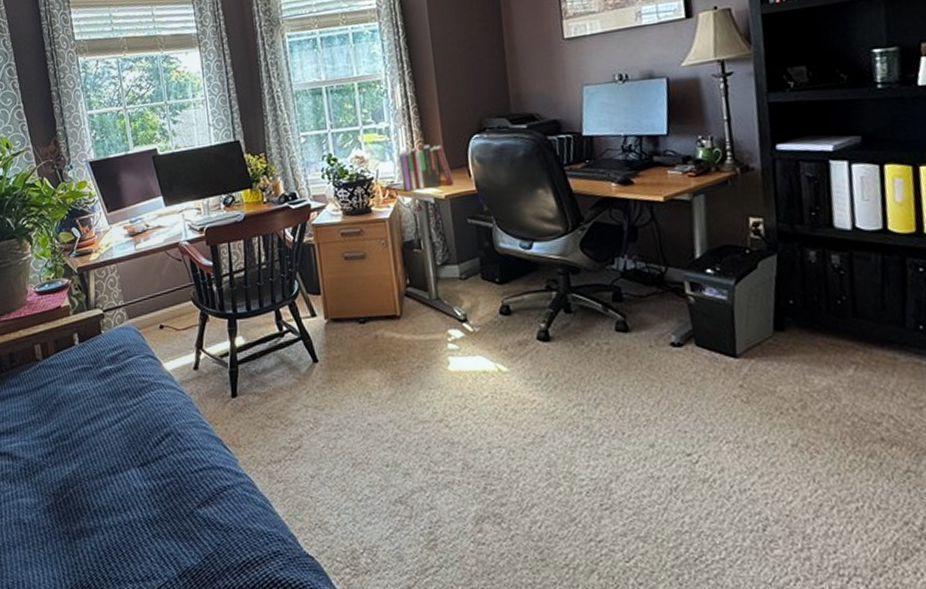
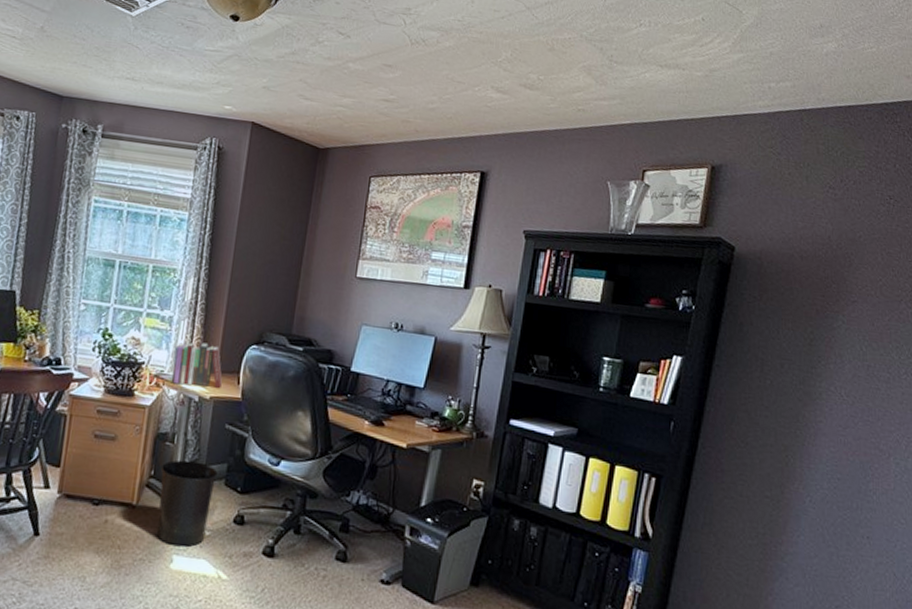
waste bin: none [414,261,476,349] -> present [156,460,218,547]

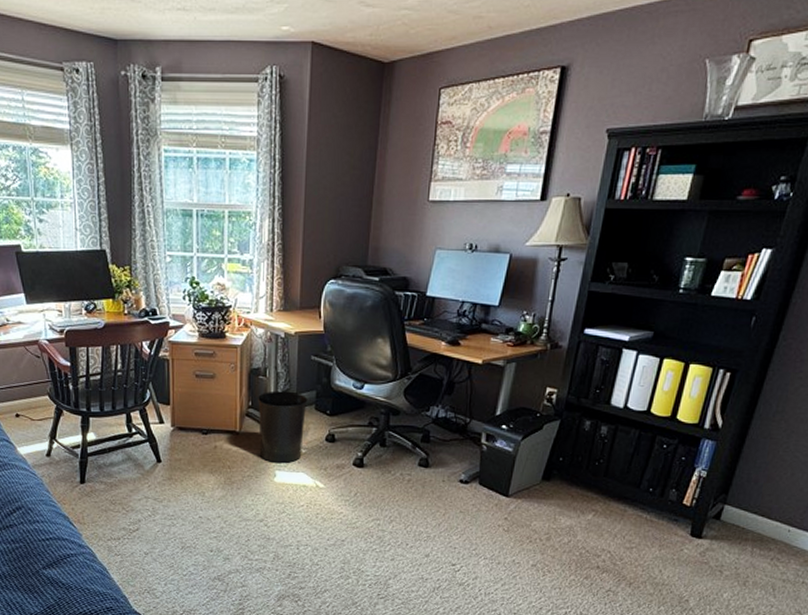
books: present [171,342,222,389] -> none [257,282,305,324]

